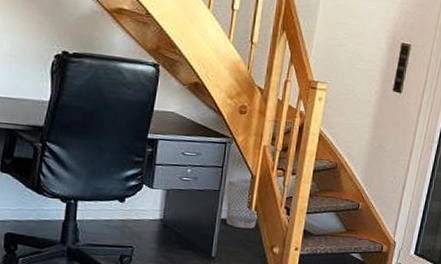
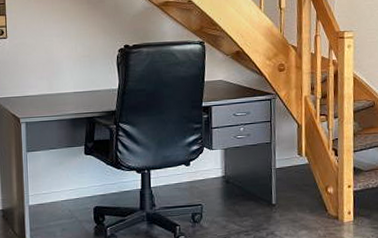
wastebasket: present [226,177,258,229] -> none [278,128,309,175]

